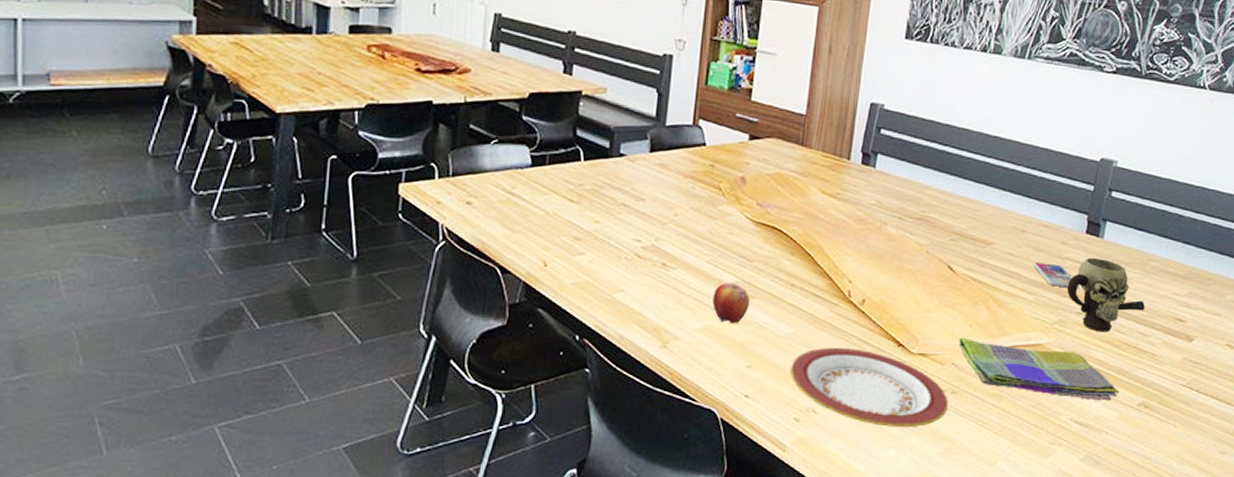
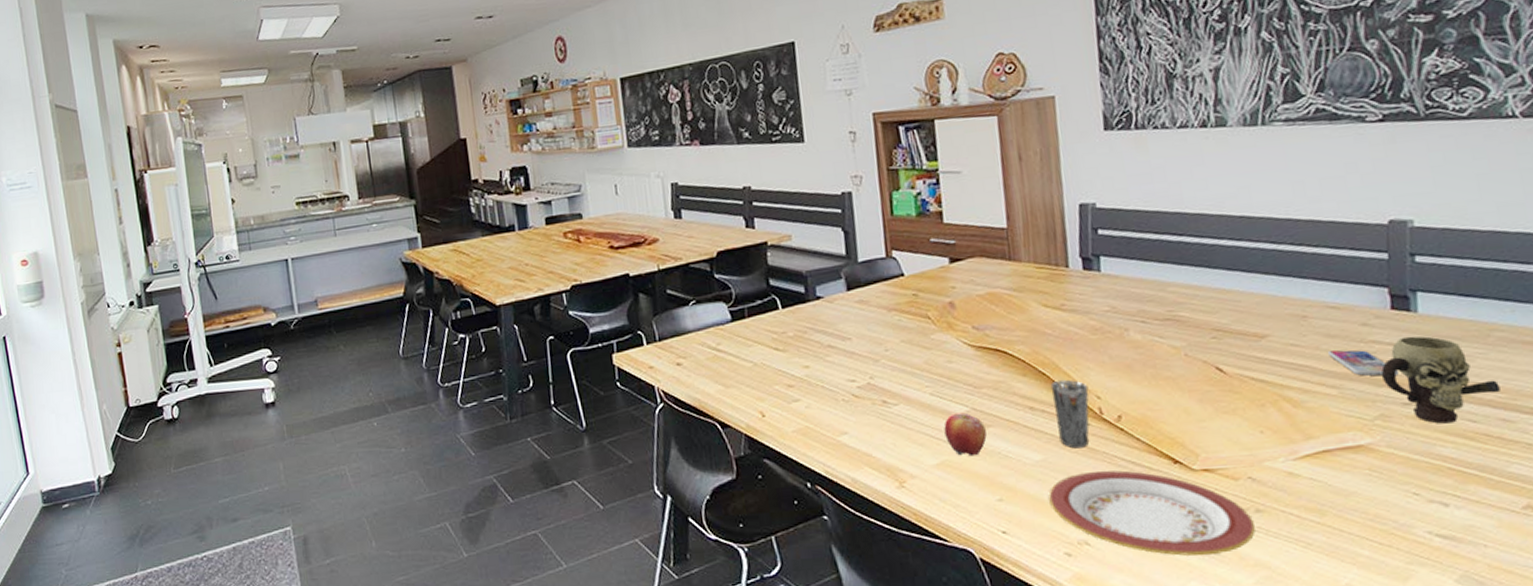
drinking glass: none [811,262,844,326] -> present [1050,379,1090,449]
dish towel: present [959,337,1120,401] -> none [1250,446,1492,507]

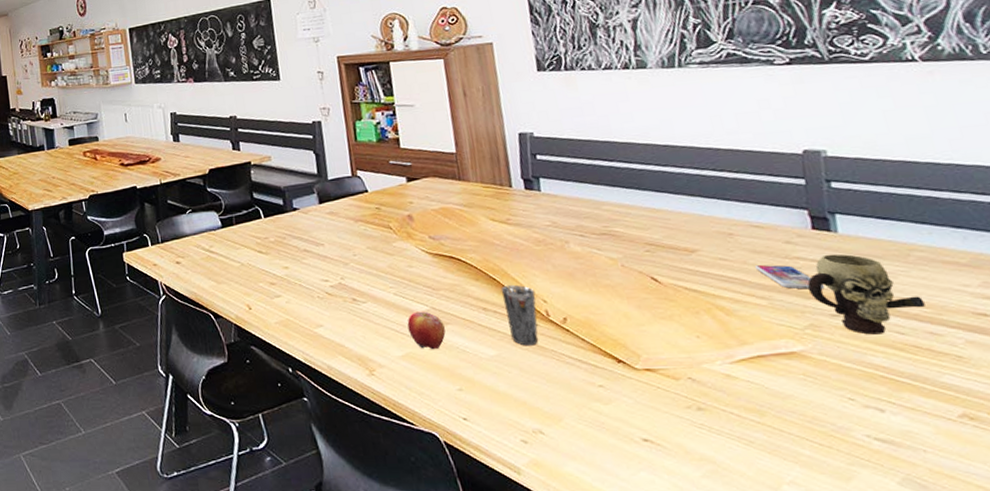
plate: present [1048,470,1255,556] -> none [503,366,699,448]

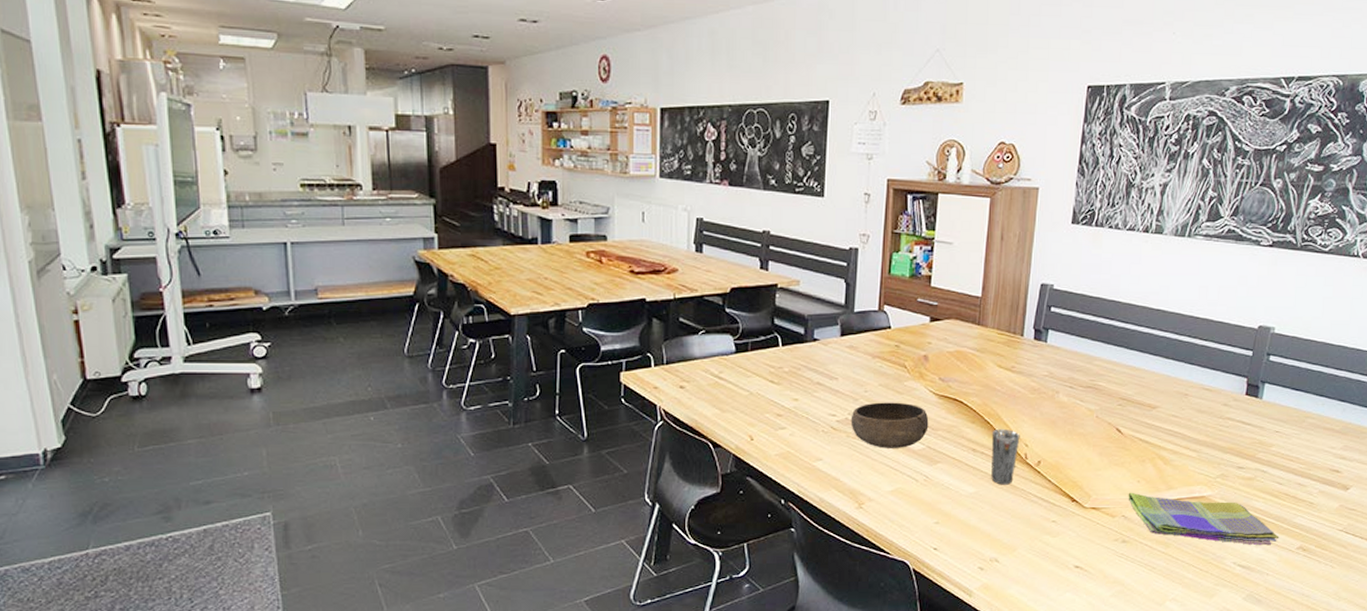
bowl: none [344,263,429,312] -> present [850,402,929,448]
apple: present [407,311,446,350] -> none [902,449,935,486]
dish towel: none [688,349,926,413] -> present [1128,492,1280,546]
smartphone: present [754,265,824,290] -> none [1196,423,1240,445]
mug: present [807,253,925,335] -> none [1228,417,1302,484]

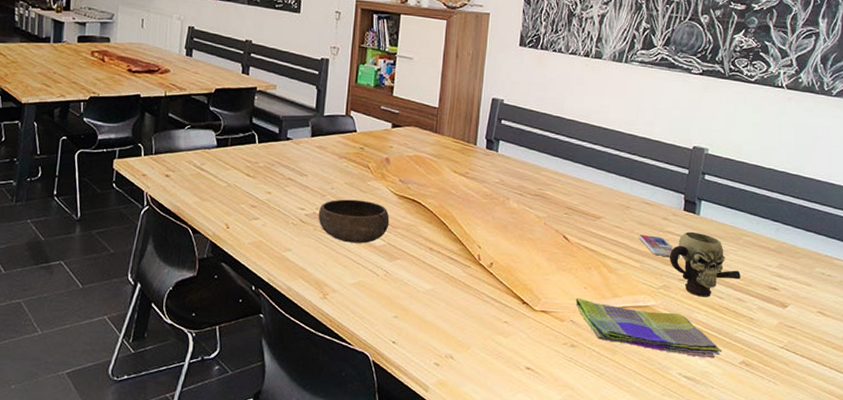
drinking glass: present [991,428,1020,485] -> none [447,230,474,284]
smartphone: none [1196,423,1240,445] -> present [638,235,680,258]
mug: none [1228,417,1302,484] -> present [669,231,741,297]

